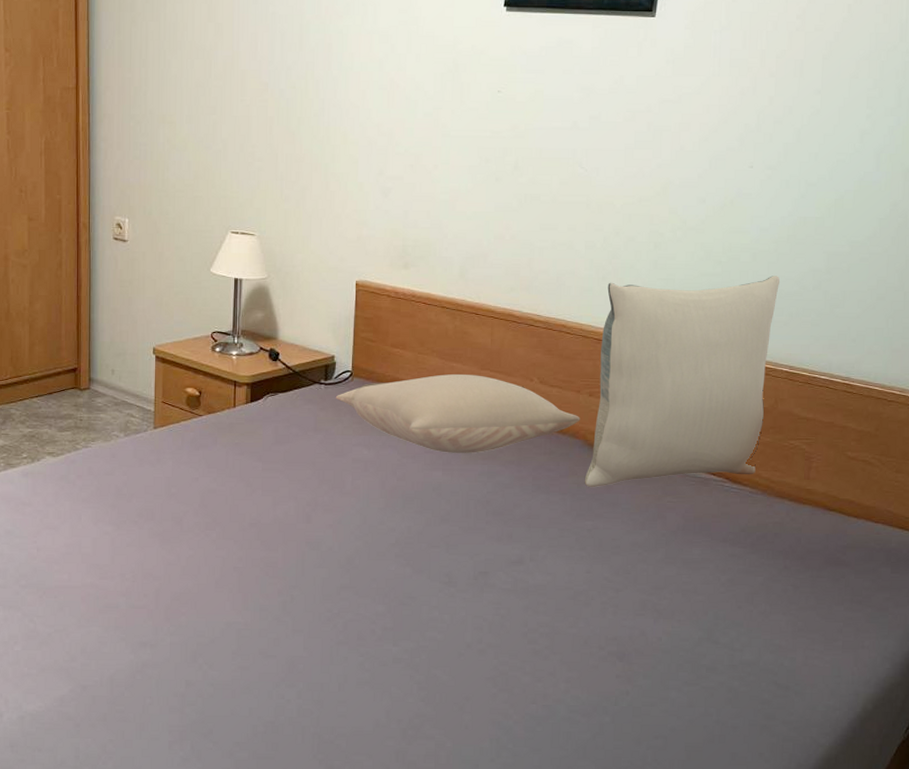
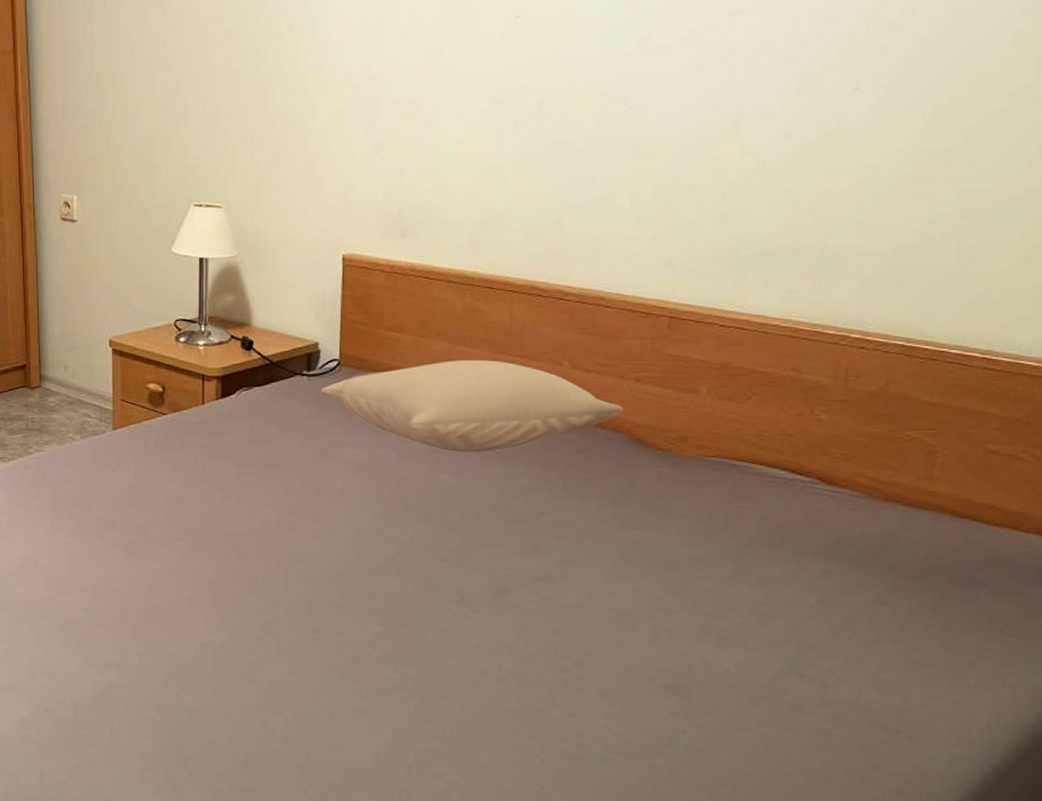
pillow: present [584,276,780,488] -> none [629,225,894,492]

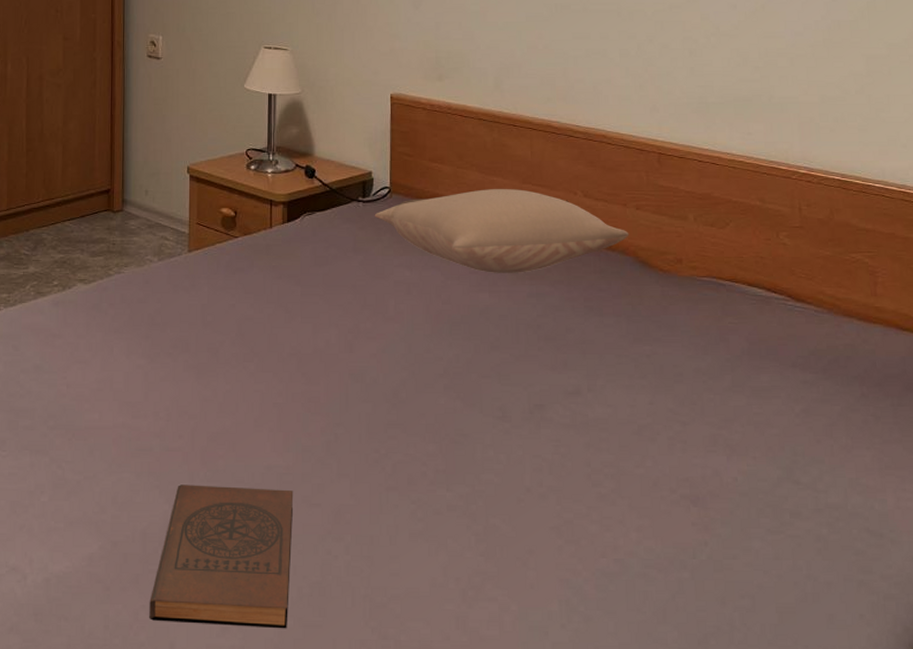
book: none [83,657,229,792] -> present [149,484,294,629]

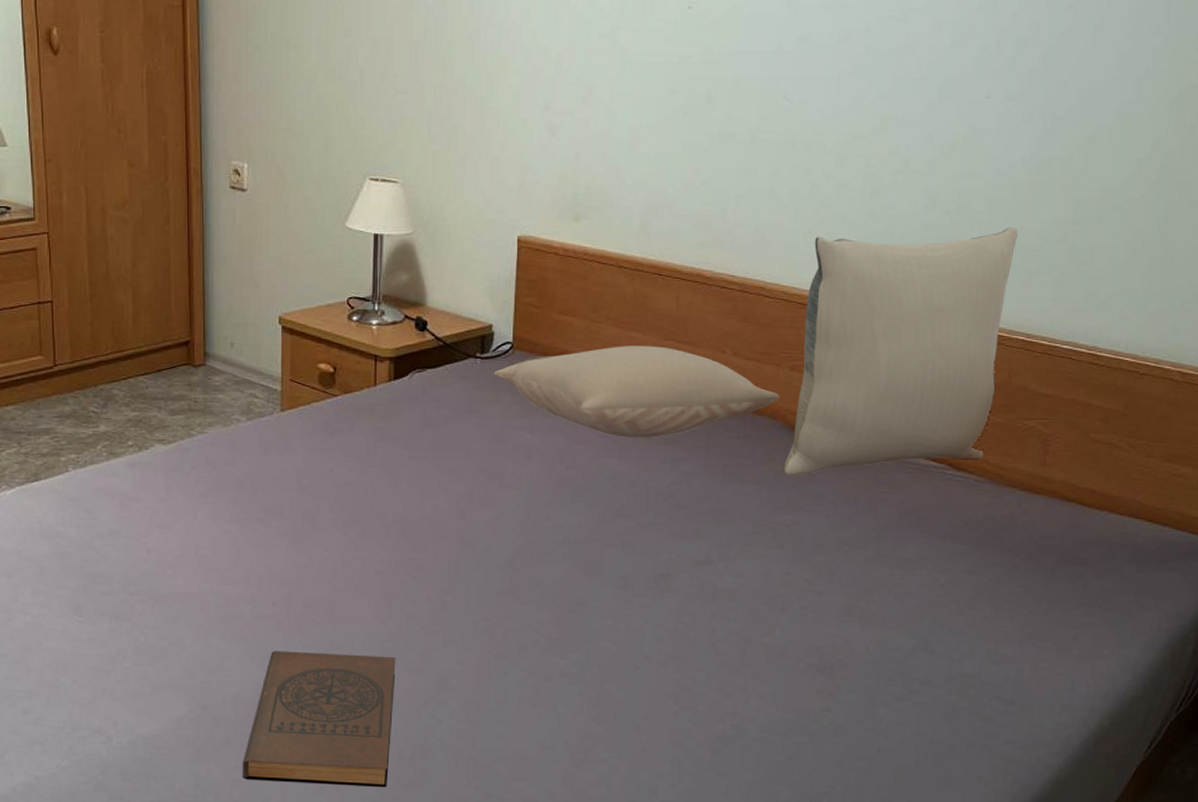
pillow: none [638,80,821,309] -> present [783,227,1018,477]

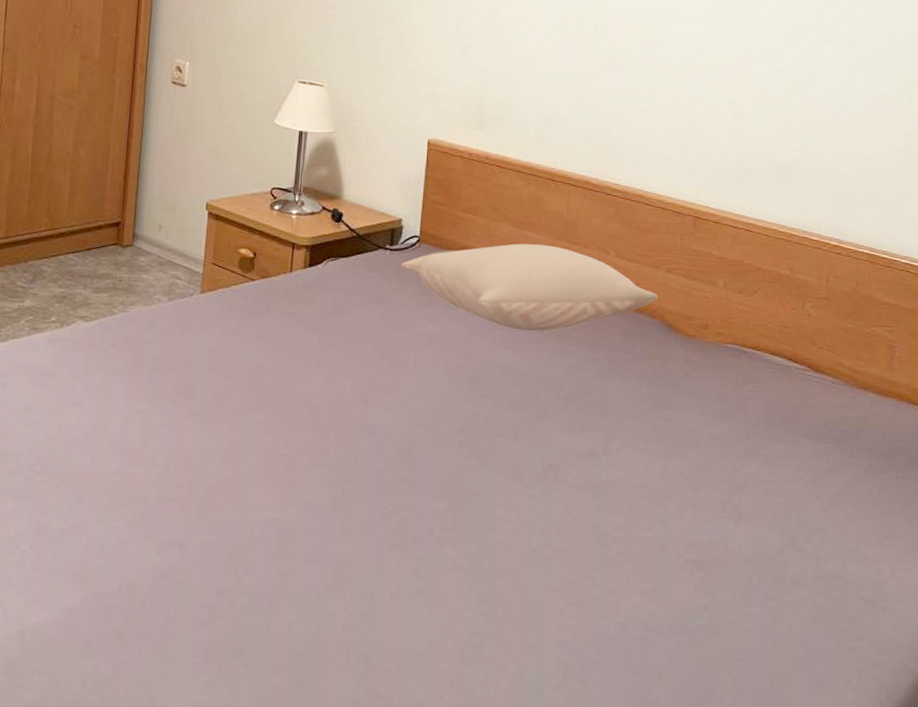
book: present [242,651,396,788] -> none [130,536,294,687]
pillow: present [783,227,1018,477] -> none [661,152,858,373]

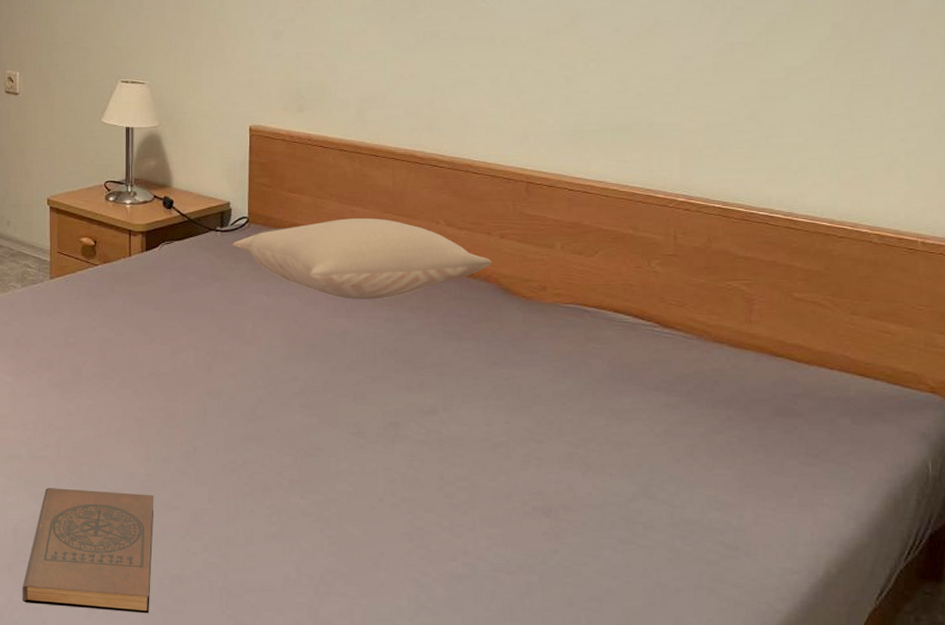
book: none [130,536,294,687] -> present [22,488,154,614]

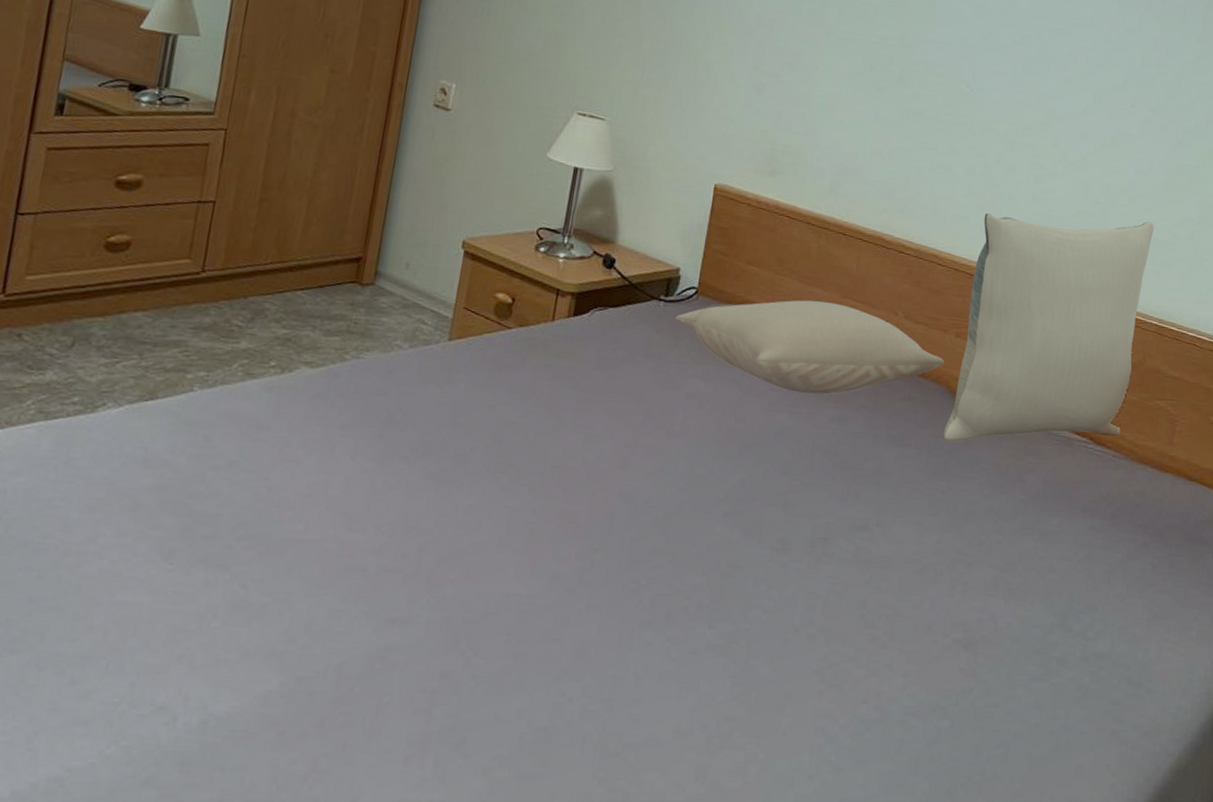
book: present [22,488,154,614] -> none [331,612,532,781]
pillow: none [499,106,707,334] -> present [942,212,1154,443]

